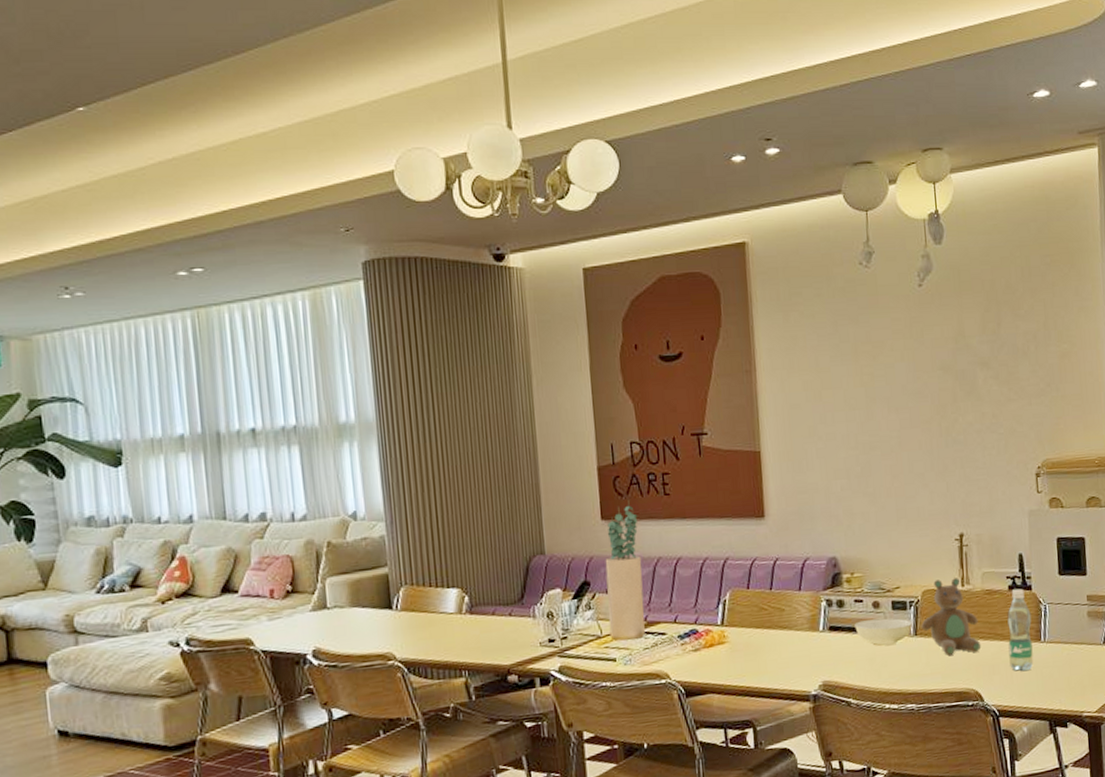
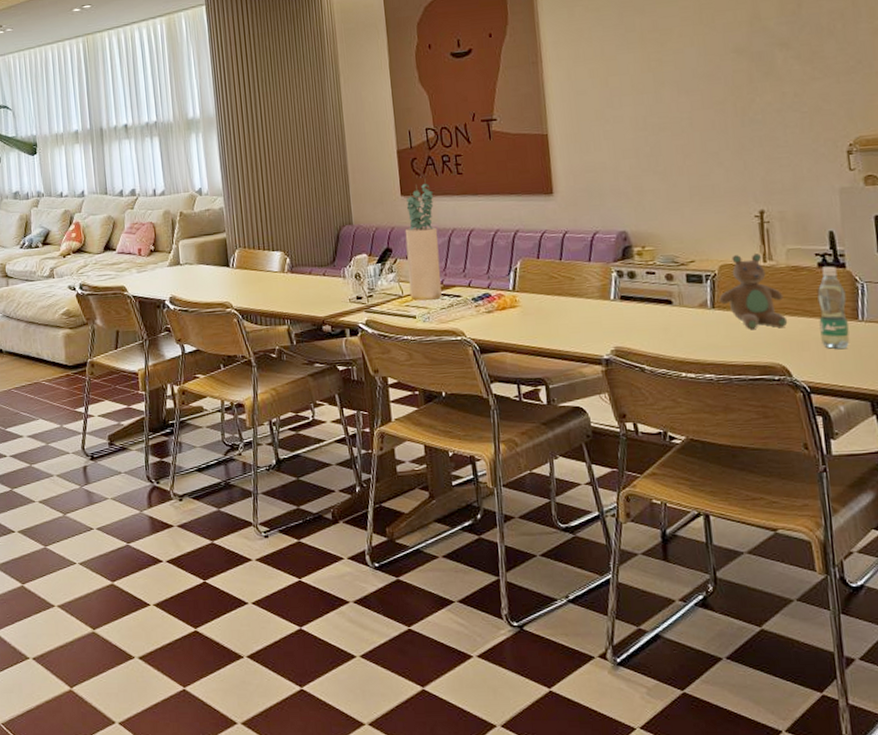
bowl: present [854,618,913,646] -> none [647,290,710,317]

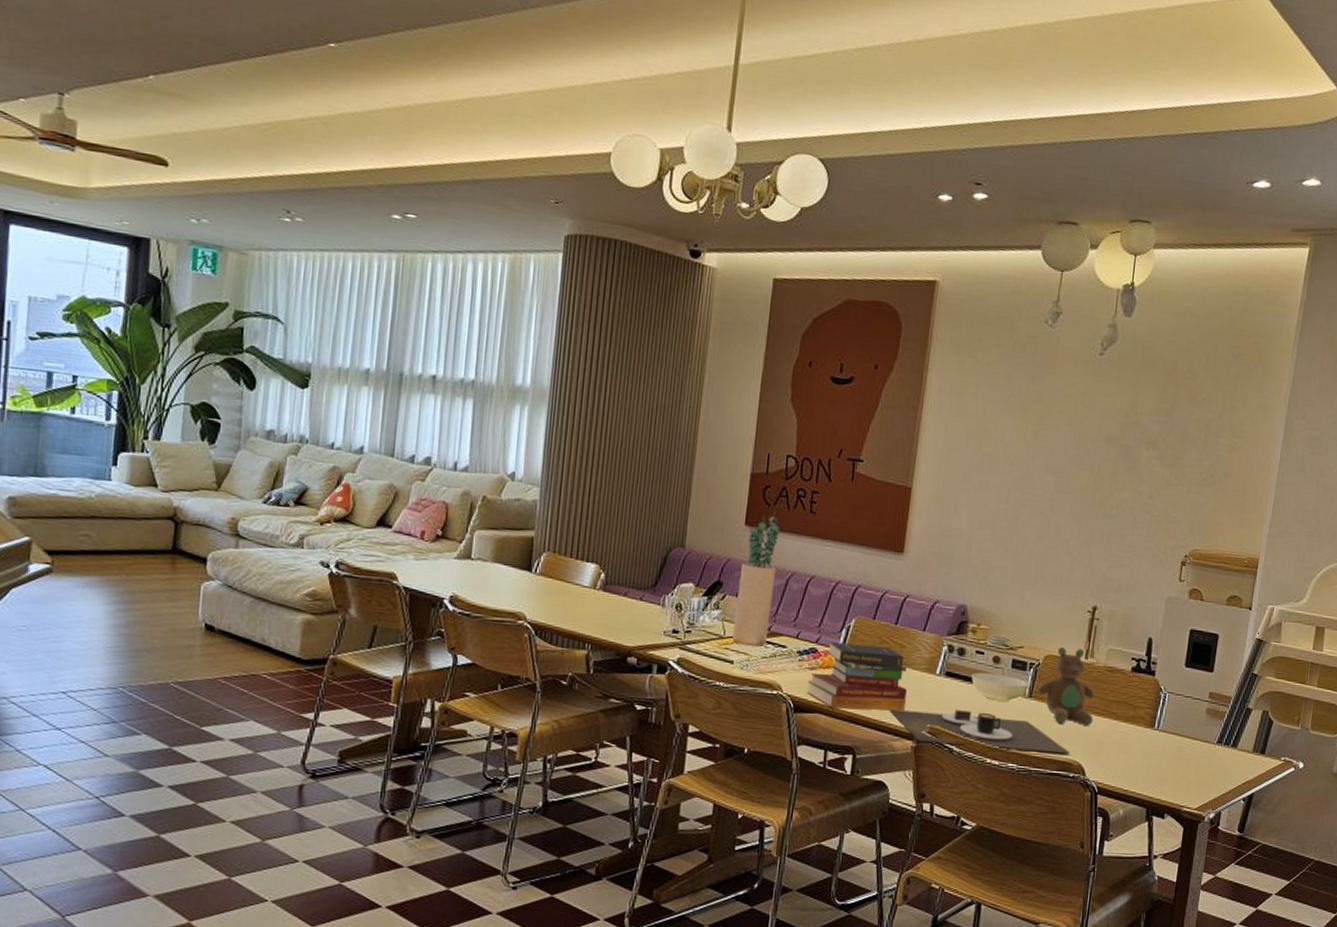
books: none [488,281,587,345] -> present [807,642,907,712]
place setting: none [572,329,770,366] -> present [889,709,1070,754]
bowl: none [647,290,710,317] -> present [971,672,1030,703]
bottle: present [817,266,850,349] -> none [1118,671,1150,754]

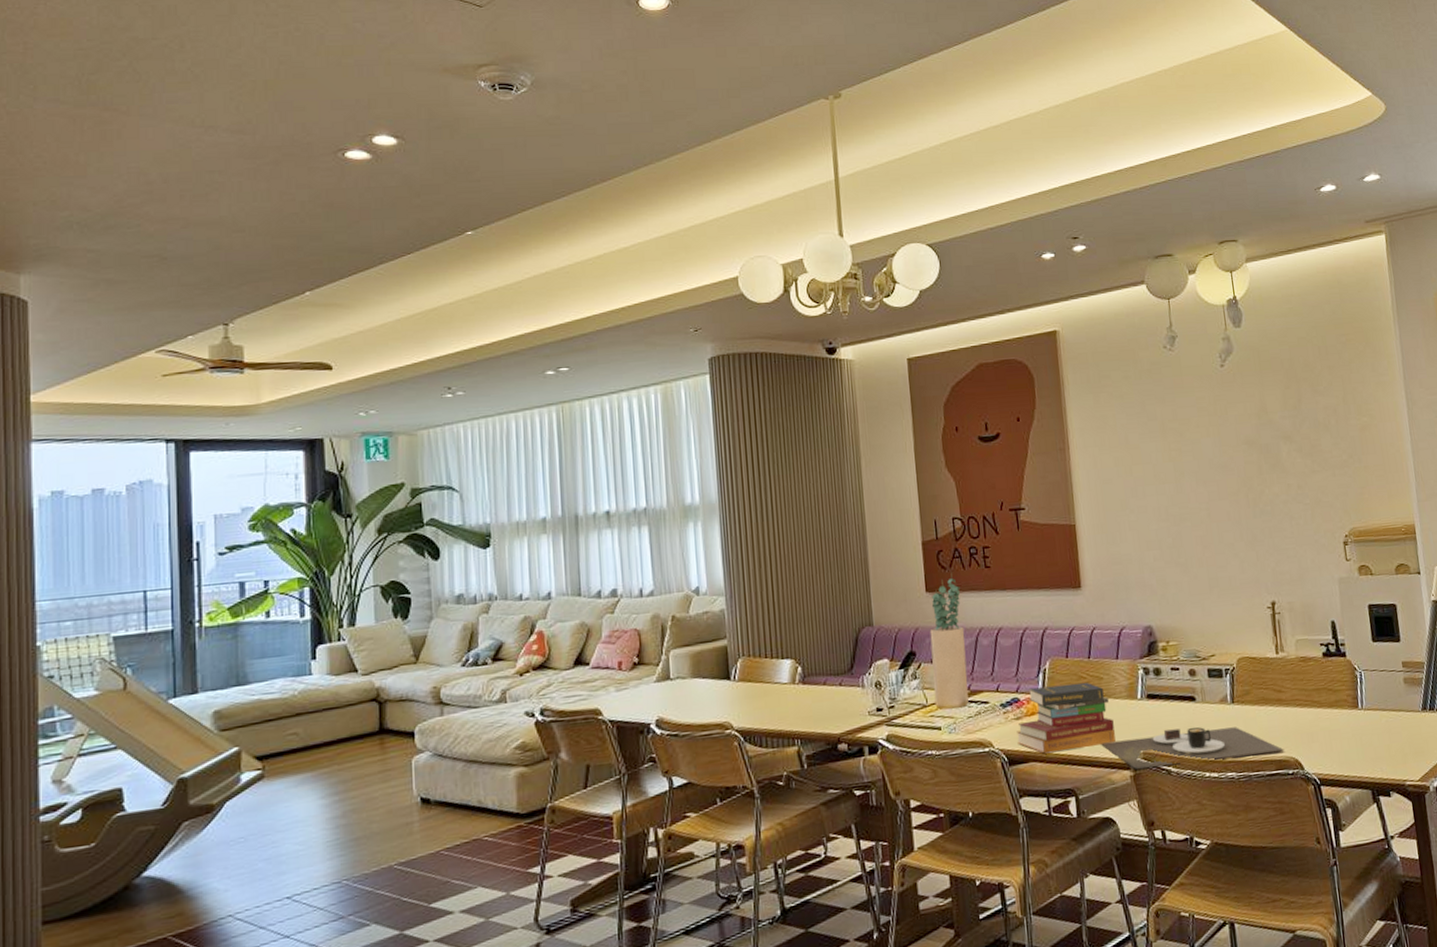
bowl: present [971,672,1030,703] -> none [1172,686,1230,714]
stuffed toy: present [1037,647,1095,726] -> none [1238,645,1299,723]

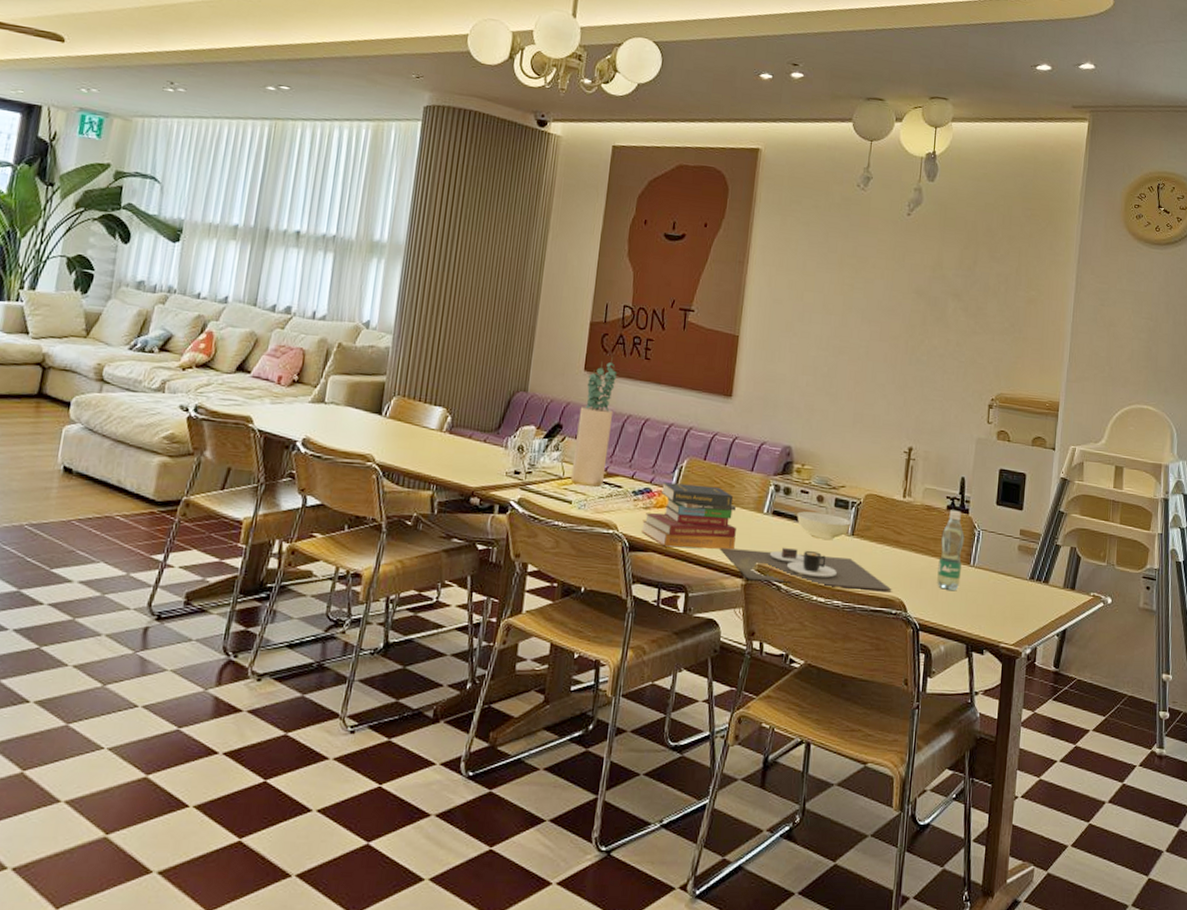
bowl: none [1172,686,1230,714] -> present [797,511,852,541]
bottle: none [1322,655,1352,739] -> present [937,510,965,590]

